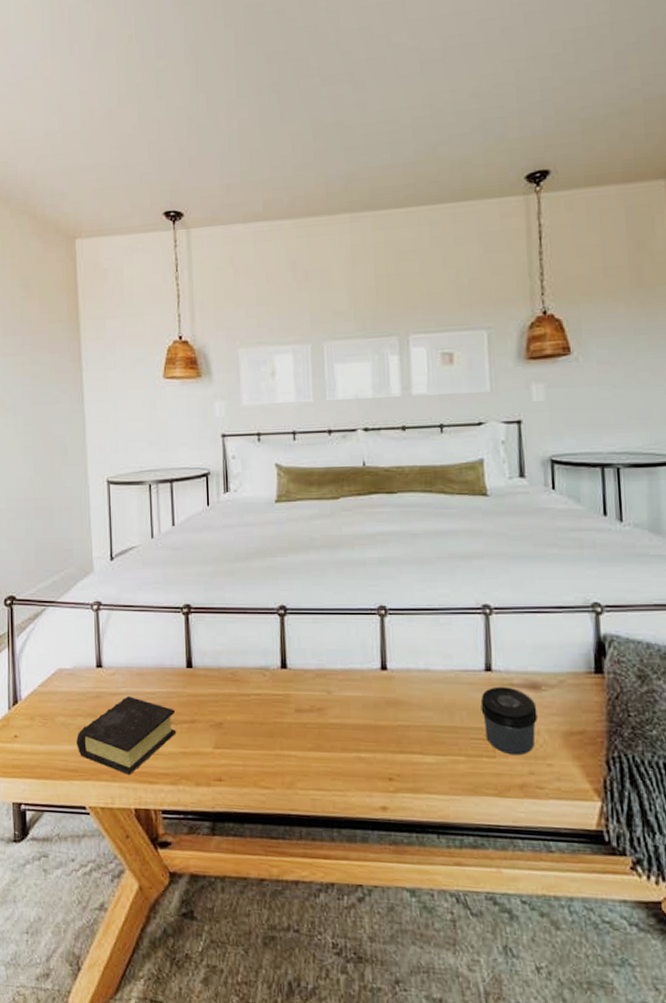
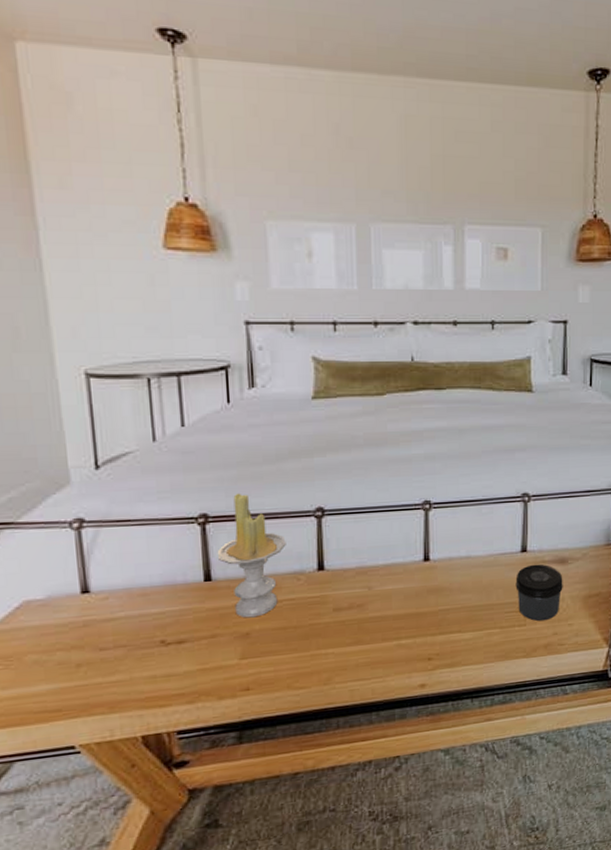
book: present [75,696,177,775] -> none [56,620,193,703]
candle: none [197,587,254,708] -> present [217,493,286,618]

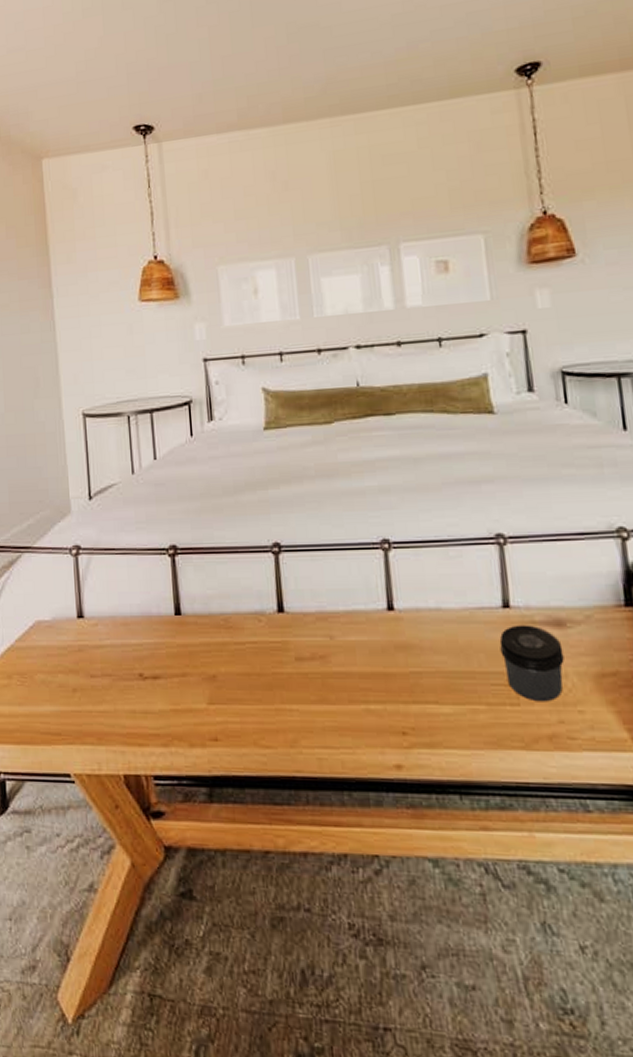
candle: present [217,493,286,618] -> none [185,525,247,659]

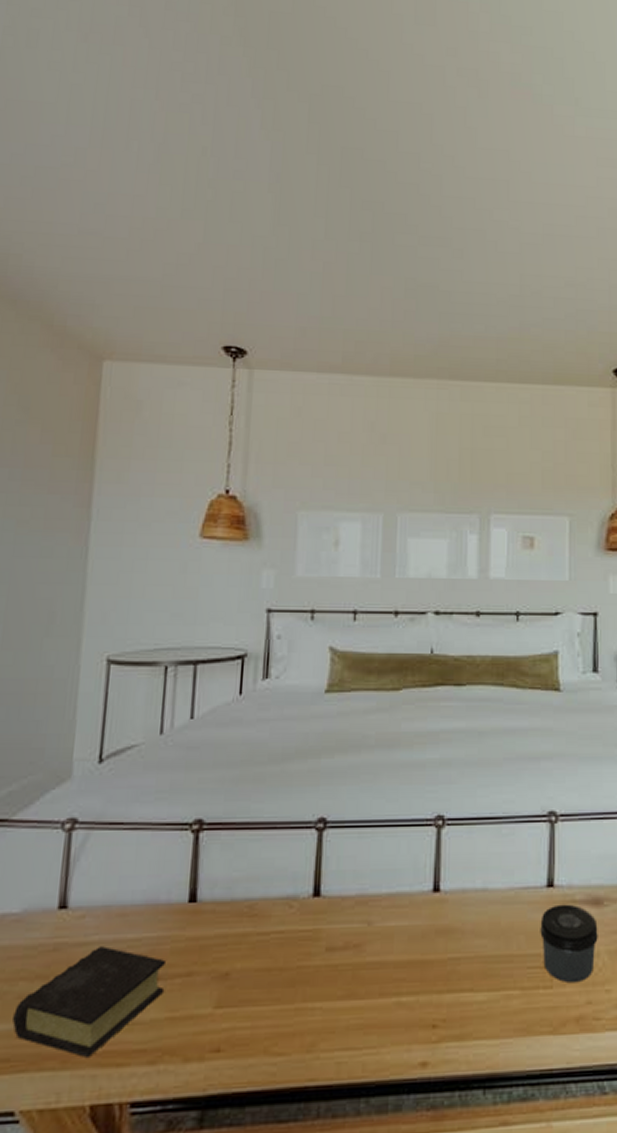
book: none [57,649,167,737] -> present [11,946,166,1057]

